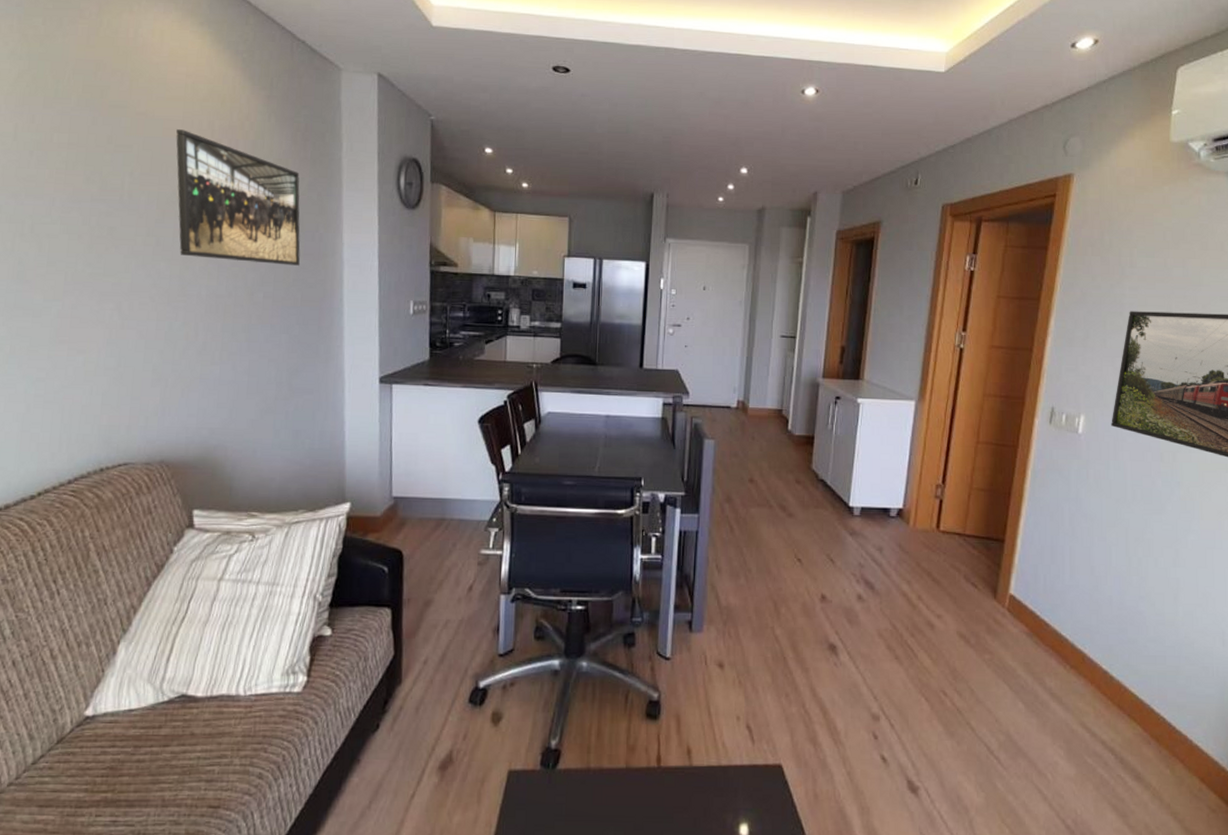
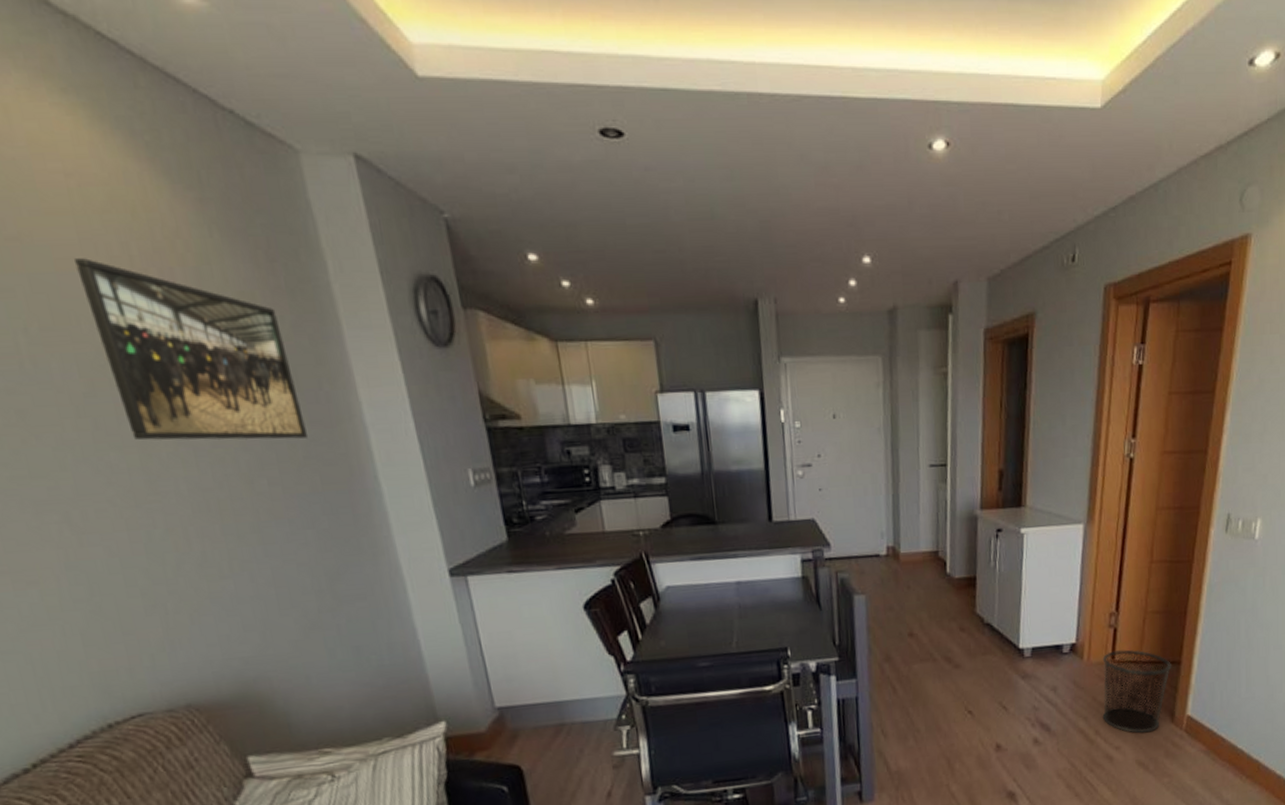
waste bin: none [925,521,995,606] -> present [1102,649,1171,733]

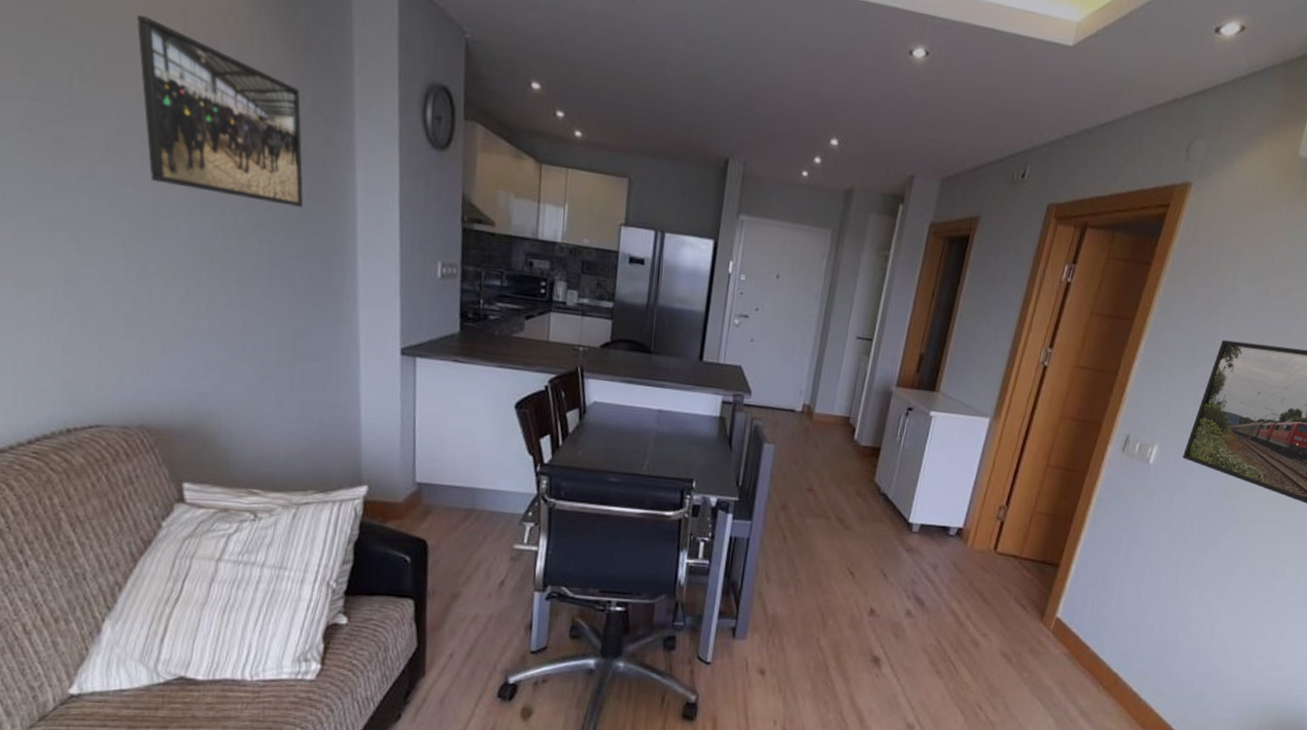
waste bin: present [1102,649,1171,733] -> none [975,542,1050,626]

